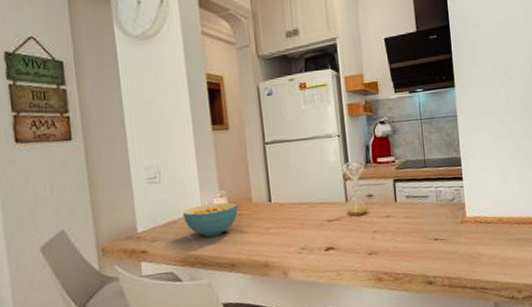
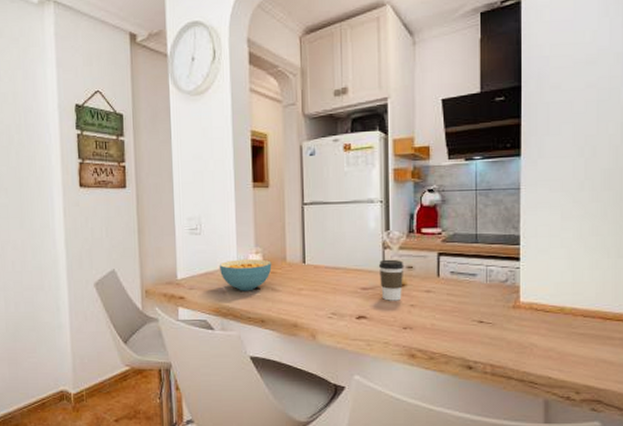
coffee cup: none [341,189,366,230] -> present [378,259,404,301]

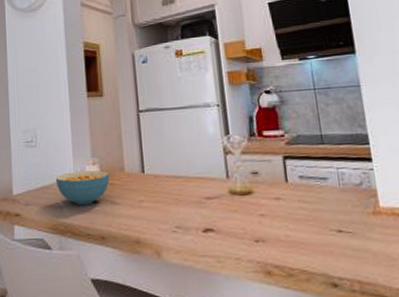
coffee cup: present [378,259,404,301] -> none [221,165,250,211]

